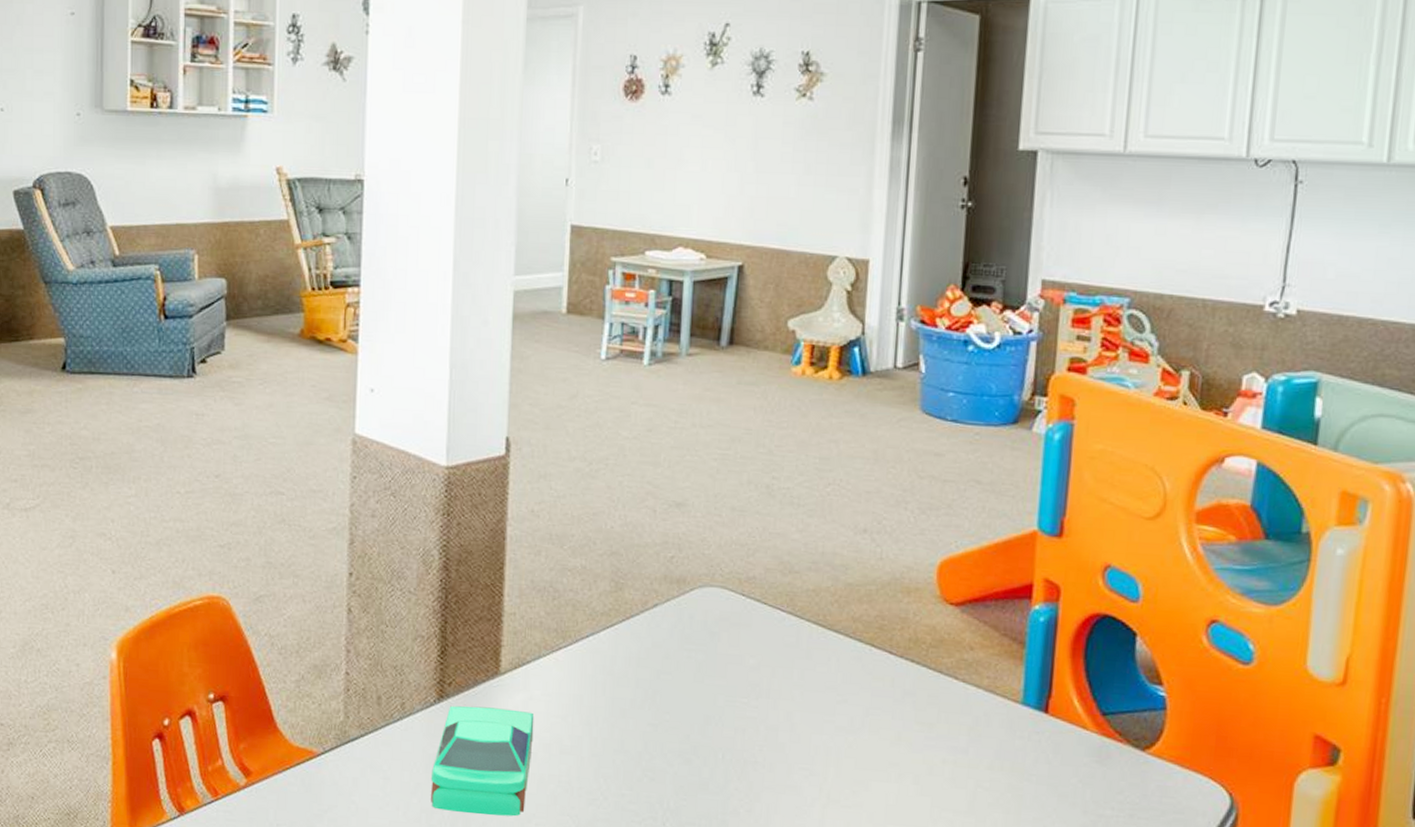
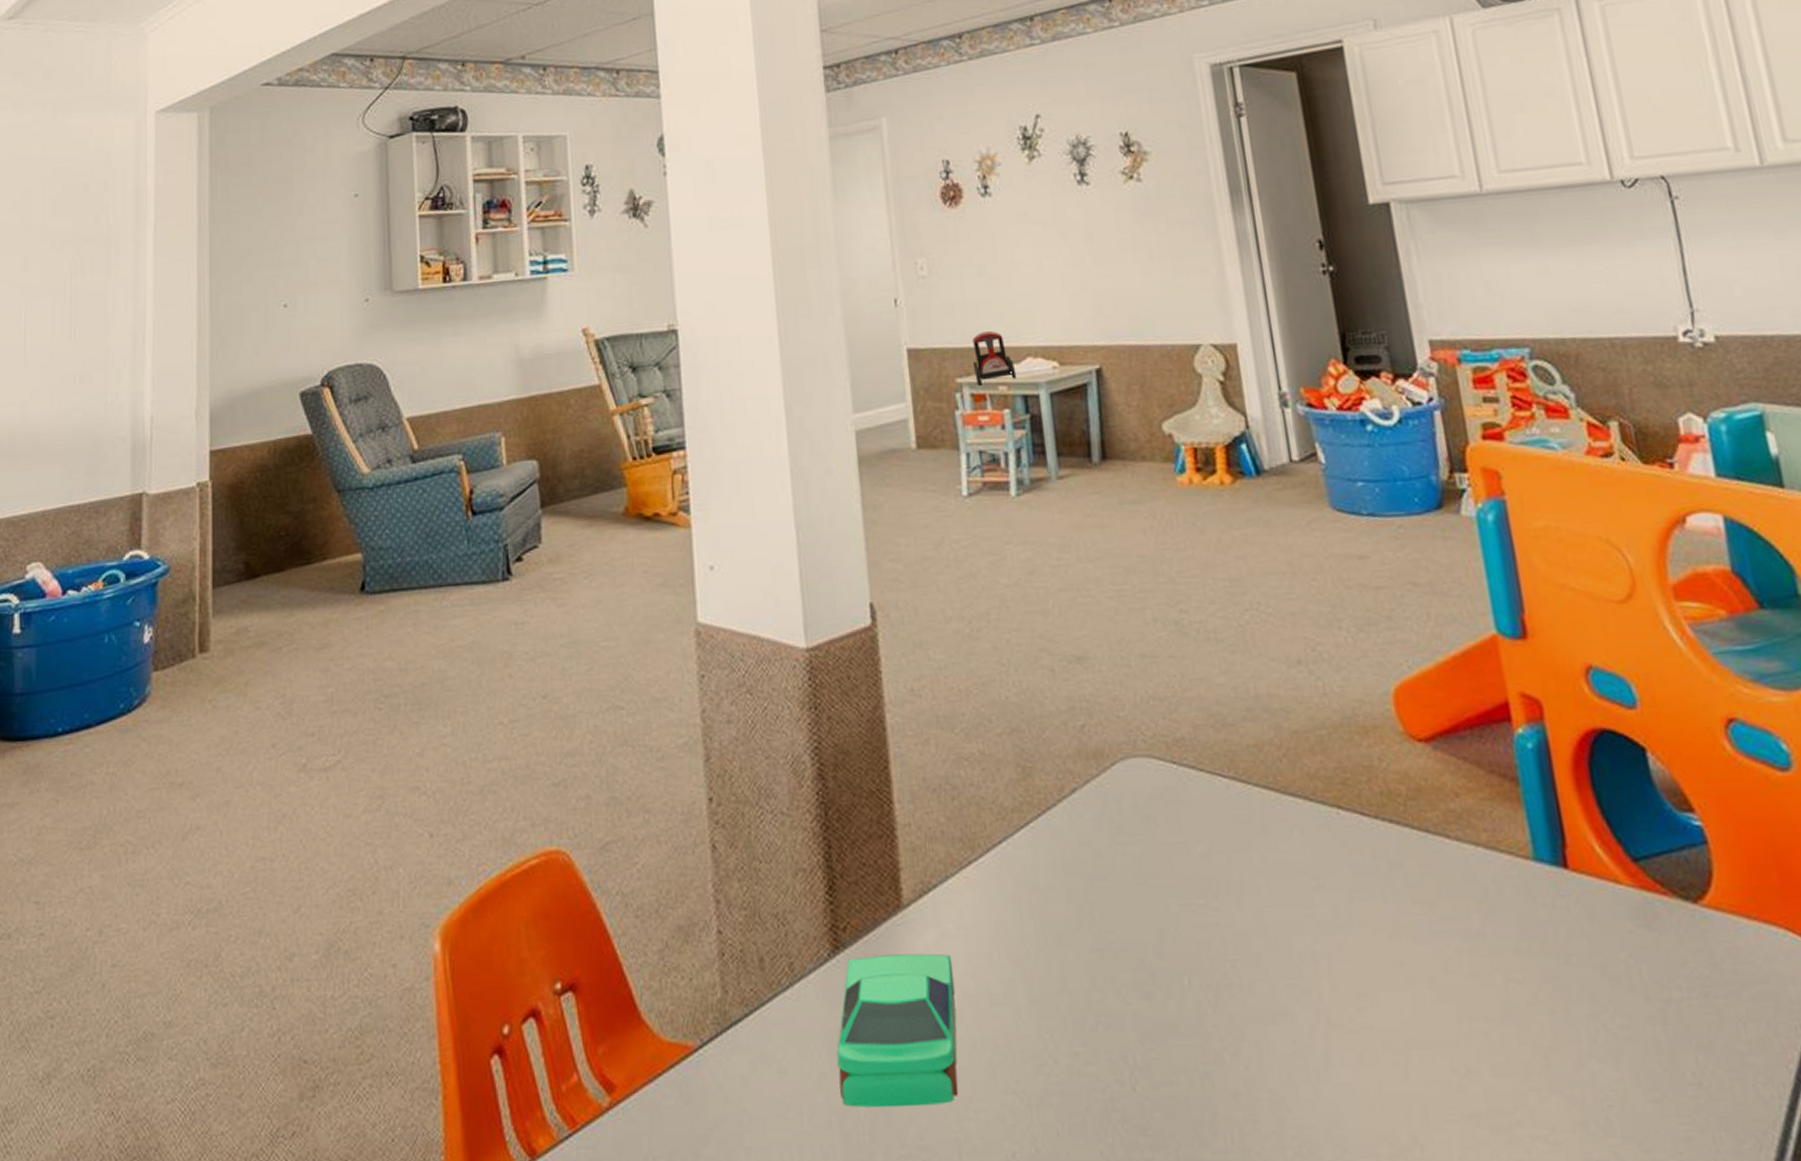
toy train: none [629,219,667,266] -> present [972,331,1017,386]

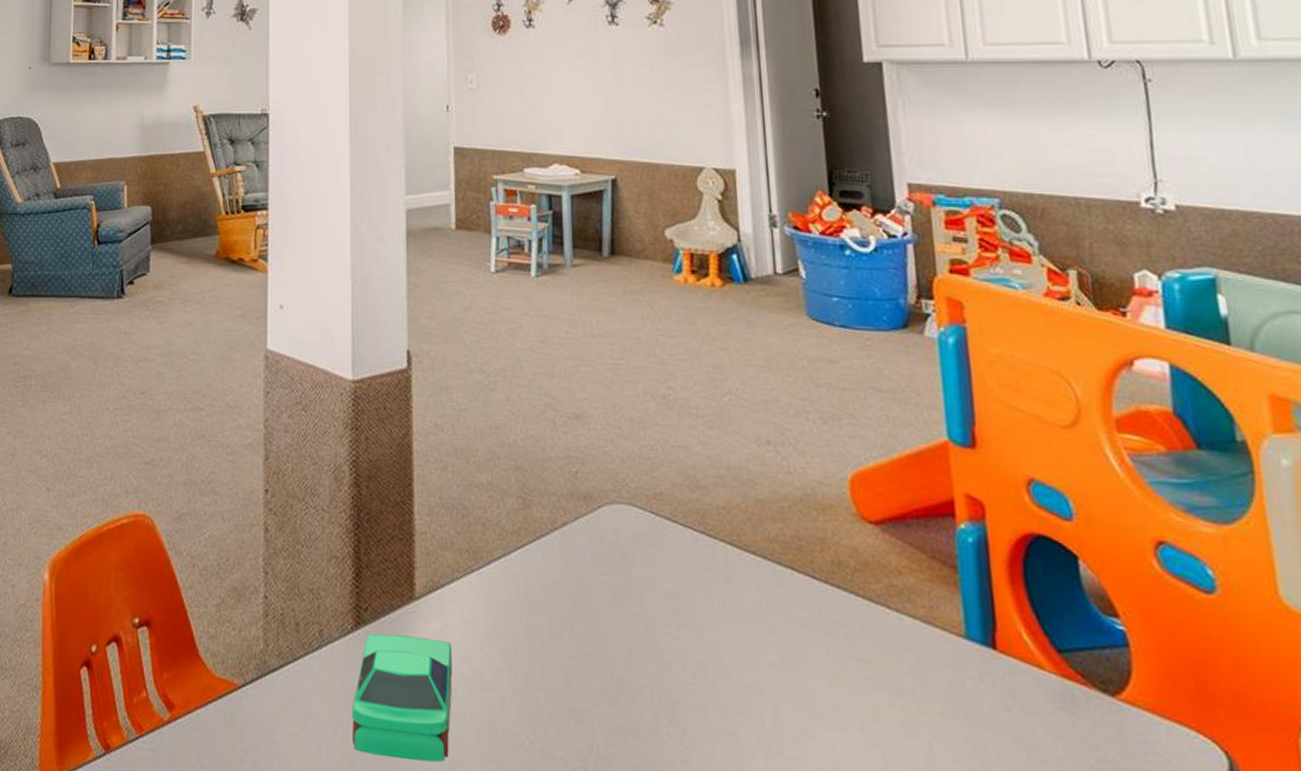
toy train: present [972,331,1017,386] -> none [509,139,544,183]

